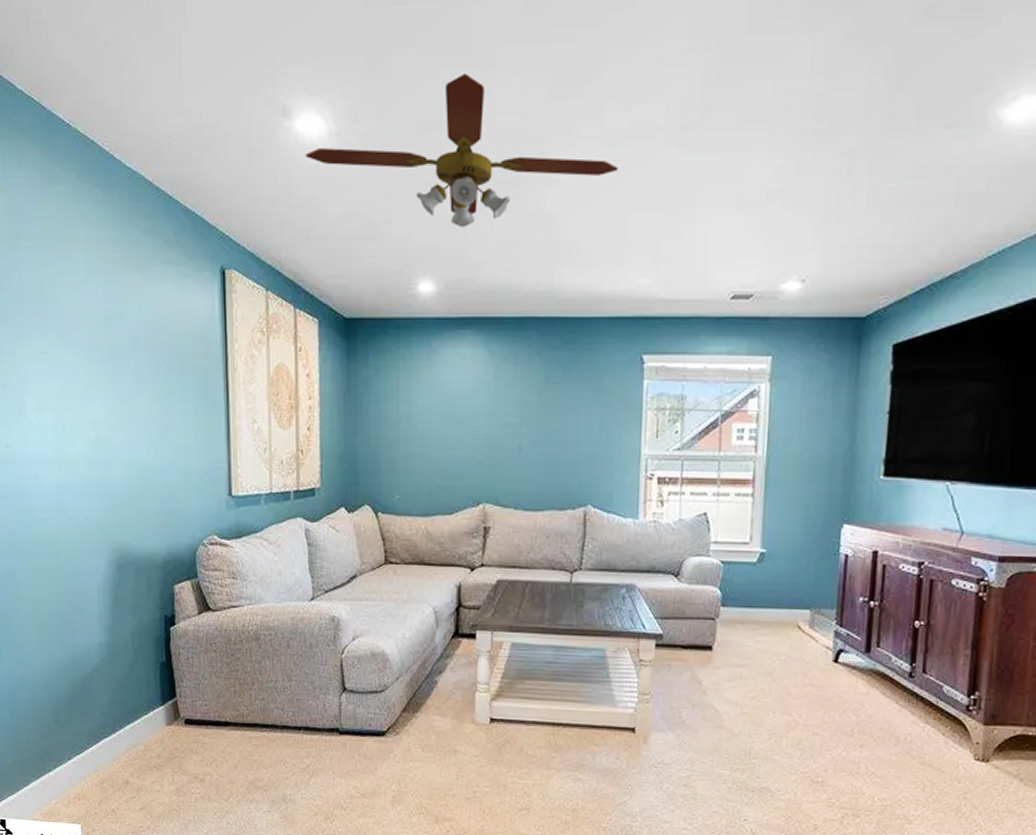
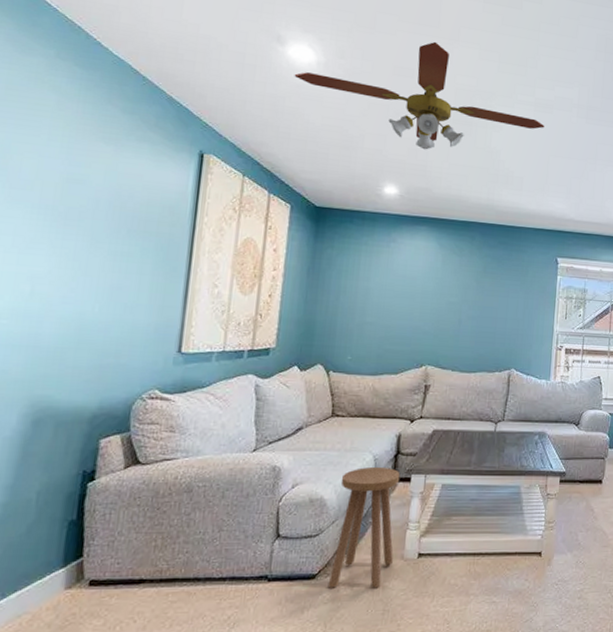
stool: none [398,620,464,752] -> present [327,466,401,588]

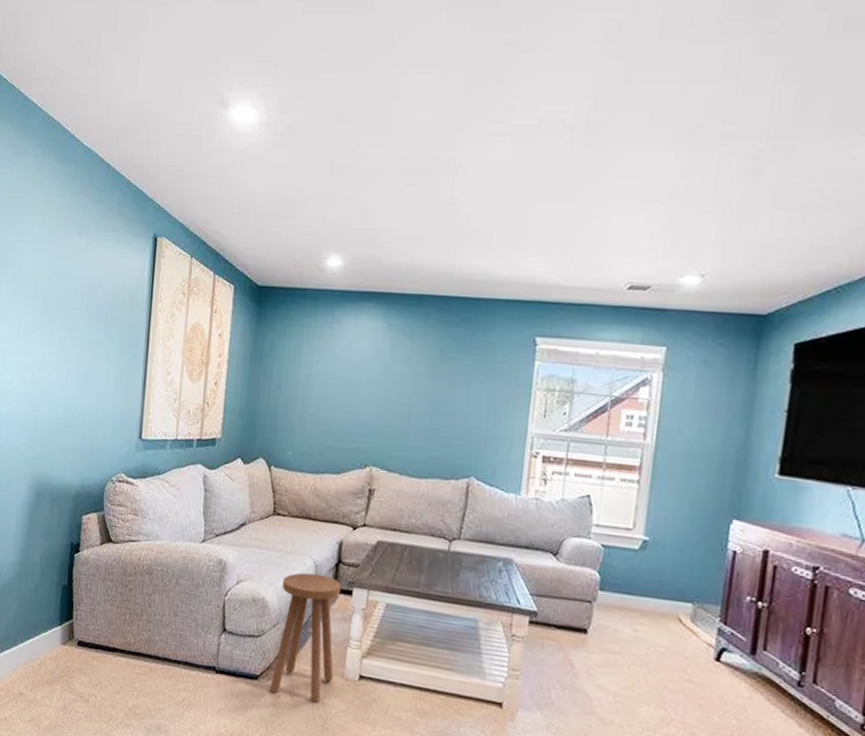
ceiling fan: present [294,41,545,150] -> none [237,72,524,210]

